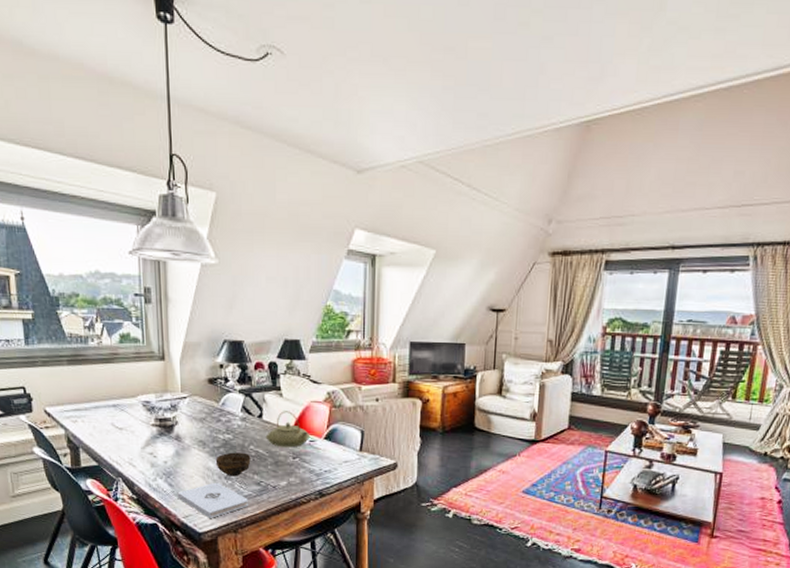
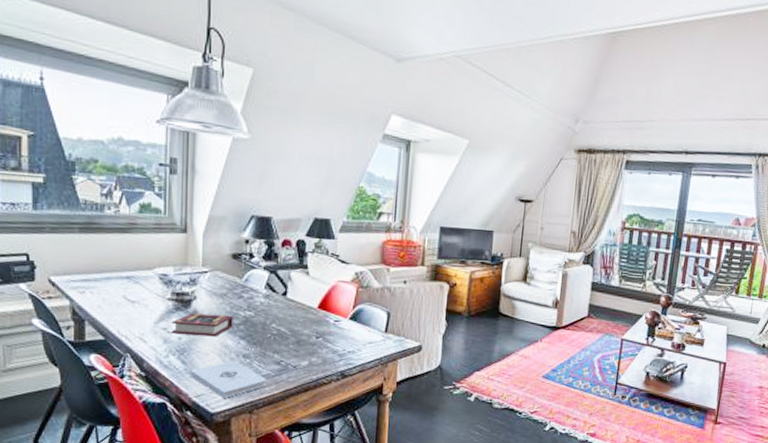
book: none [156,437,214,460] -> present [171,313,233,337]
cup: present [215,452,251,477] -> none [234,330,272,355]
teapot: present [265,411,311,448] -> none [288,289,336,327]

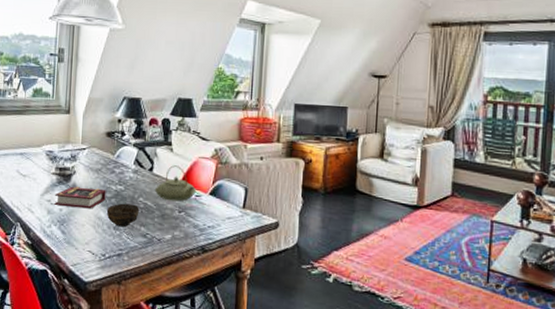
notepad: present [190,360,266,398] -> none [68,232,133,268]
cup: none [234,330,272,355] -> present [106,203,140,227]
teapot: none [288,289,336,327] -> present [154,165,197,202]

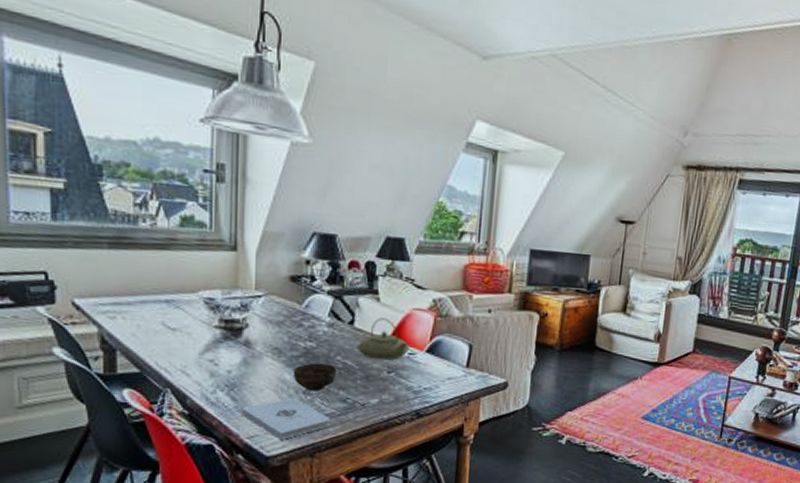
book: present [54,186,106,209] -> none [219,342,292,371]
notepad: none [68,232,133,268] -> present [241,397,330,440]

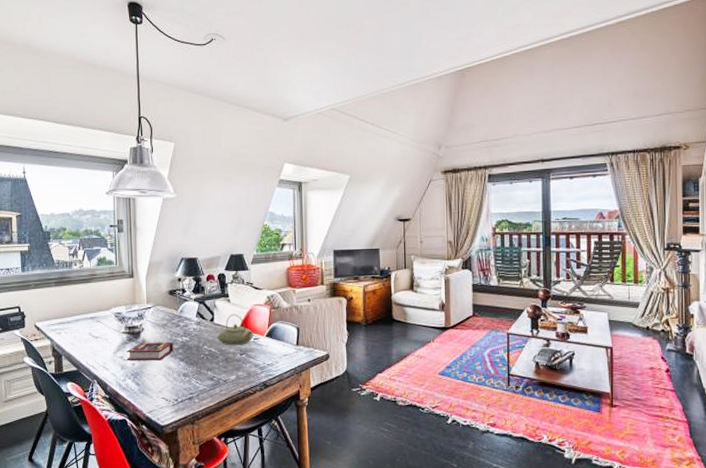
book: none [219,342,292,371] -> present [126,341,174,361]
notepad: present [241,397,330,440] -> none [143,379,203,412]
cup: present [292,363,337,392] -> none [175,352,205,374]

